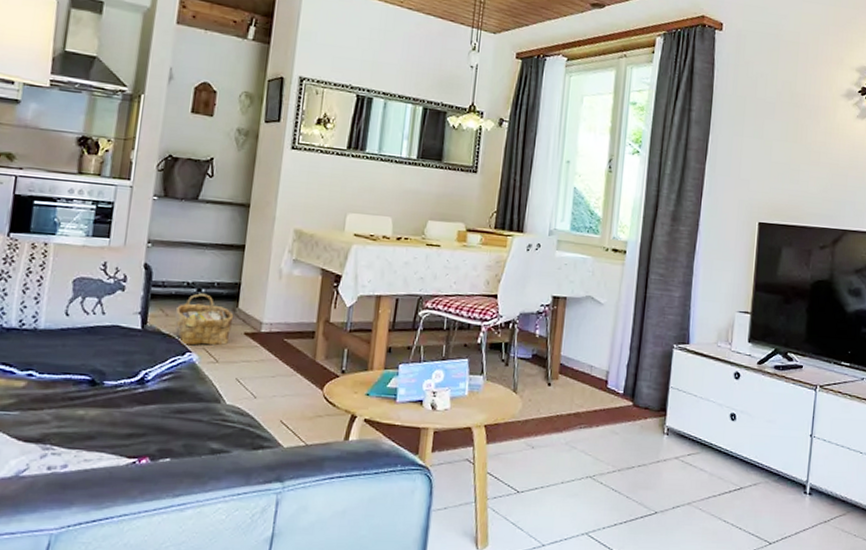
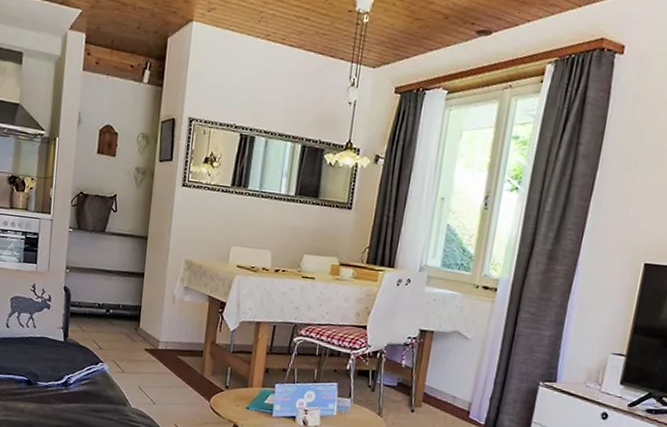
woven basket: present [175,293,234,346] -> none [89,313,136,358]

